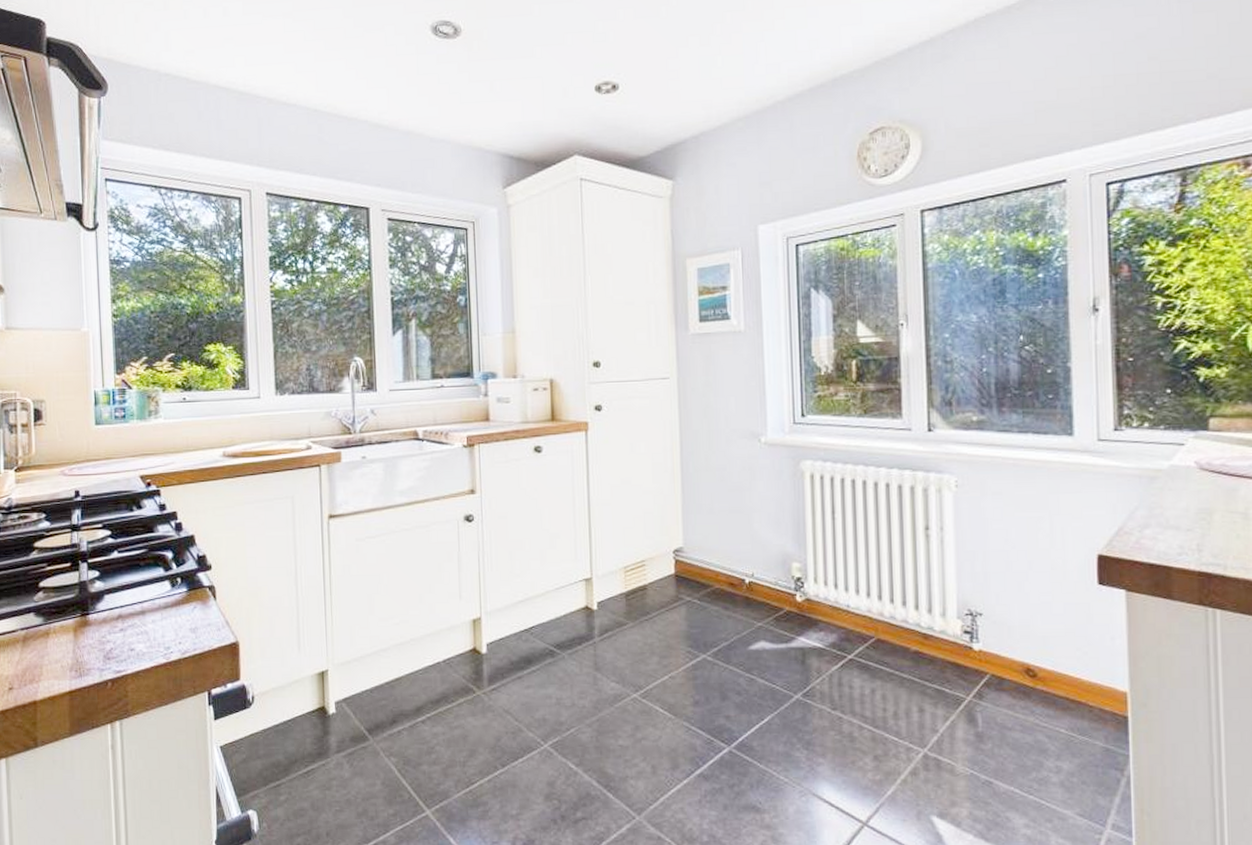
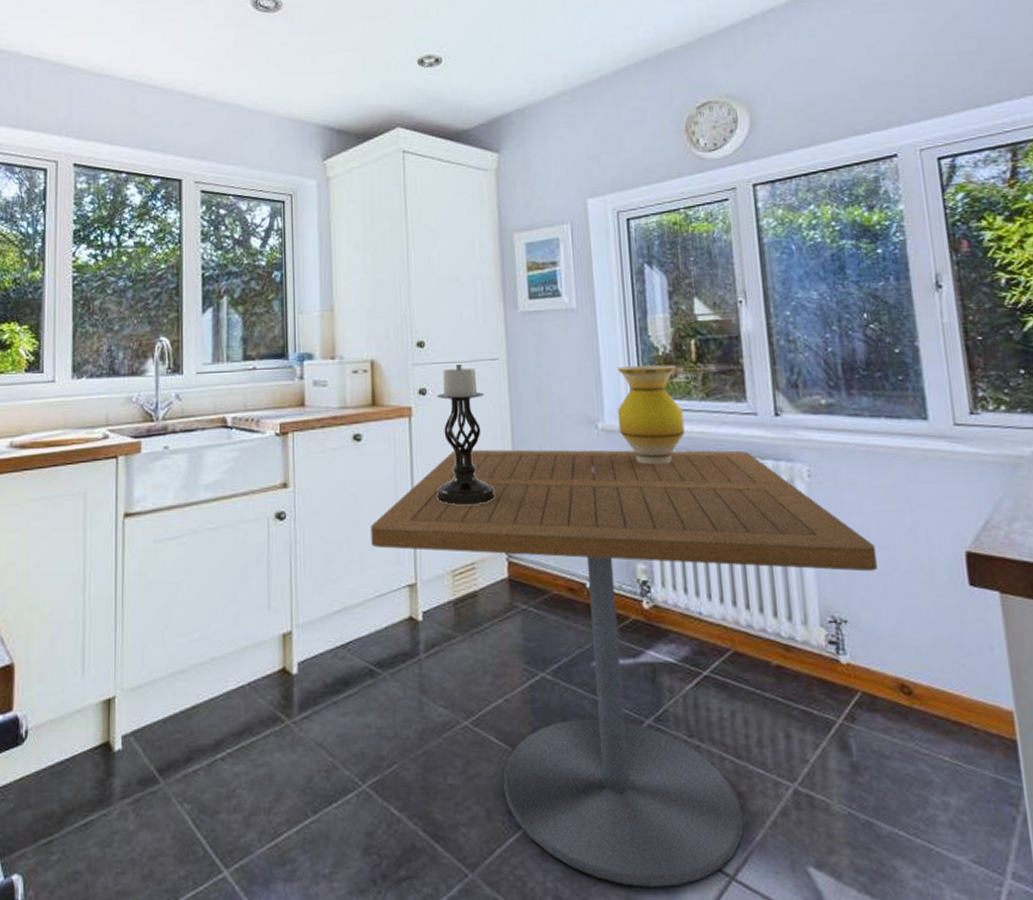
dining table: none [551,460,1014,830] -> present [371,449,878,888]
candle holder: none [611,382,664,510] -> present [437,363,495,505]
vase: none [780,384,843,475] -> present [616,365,685,465]

